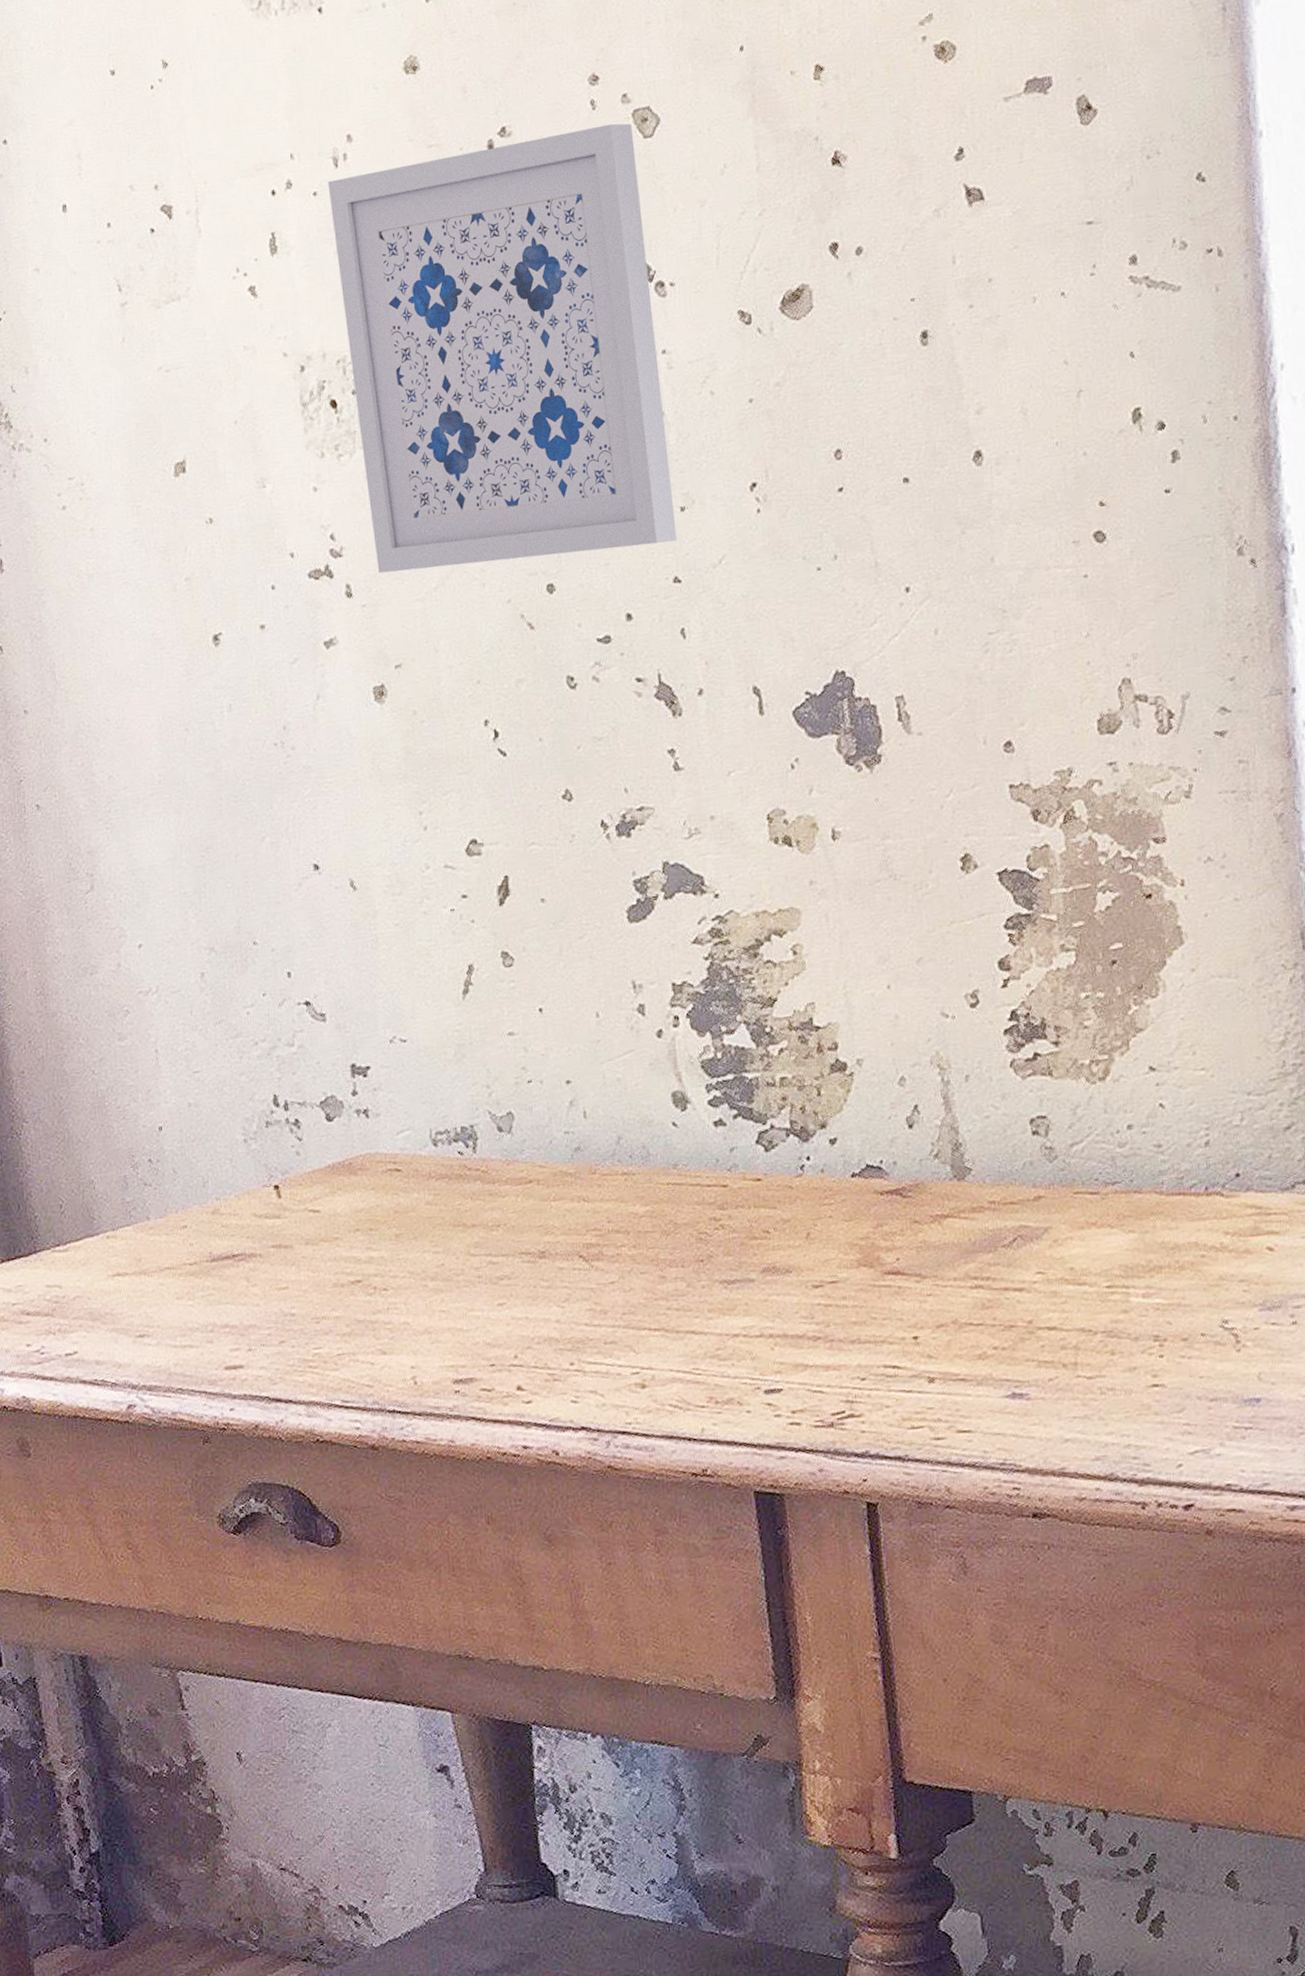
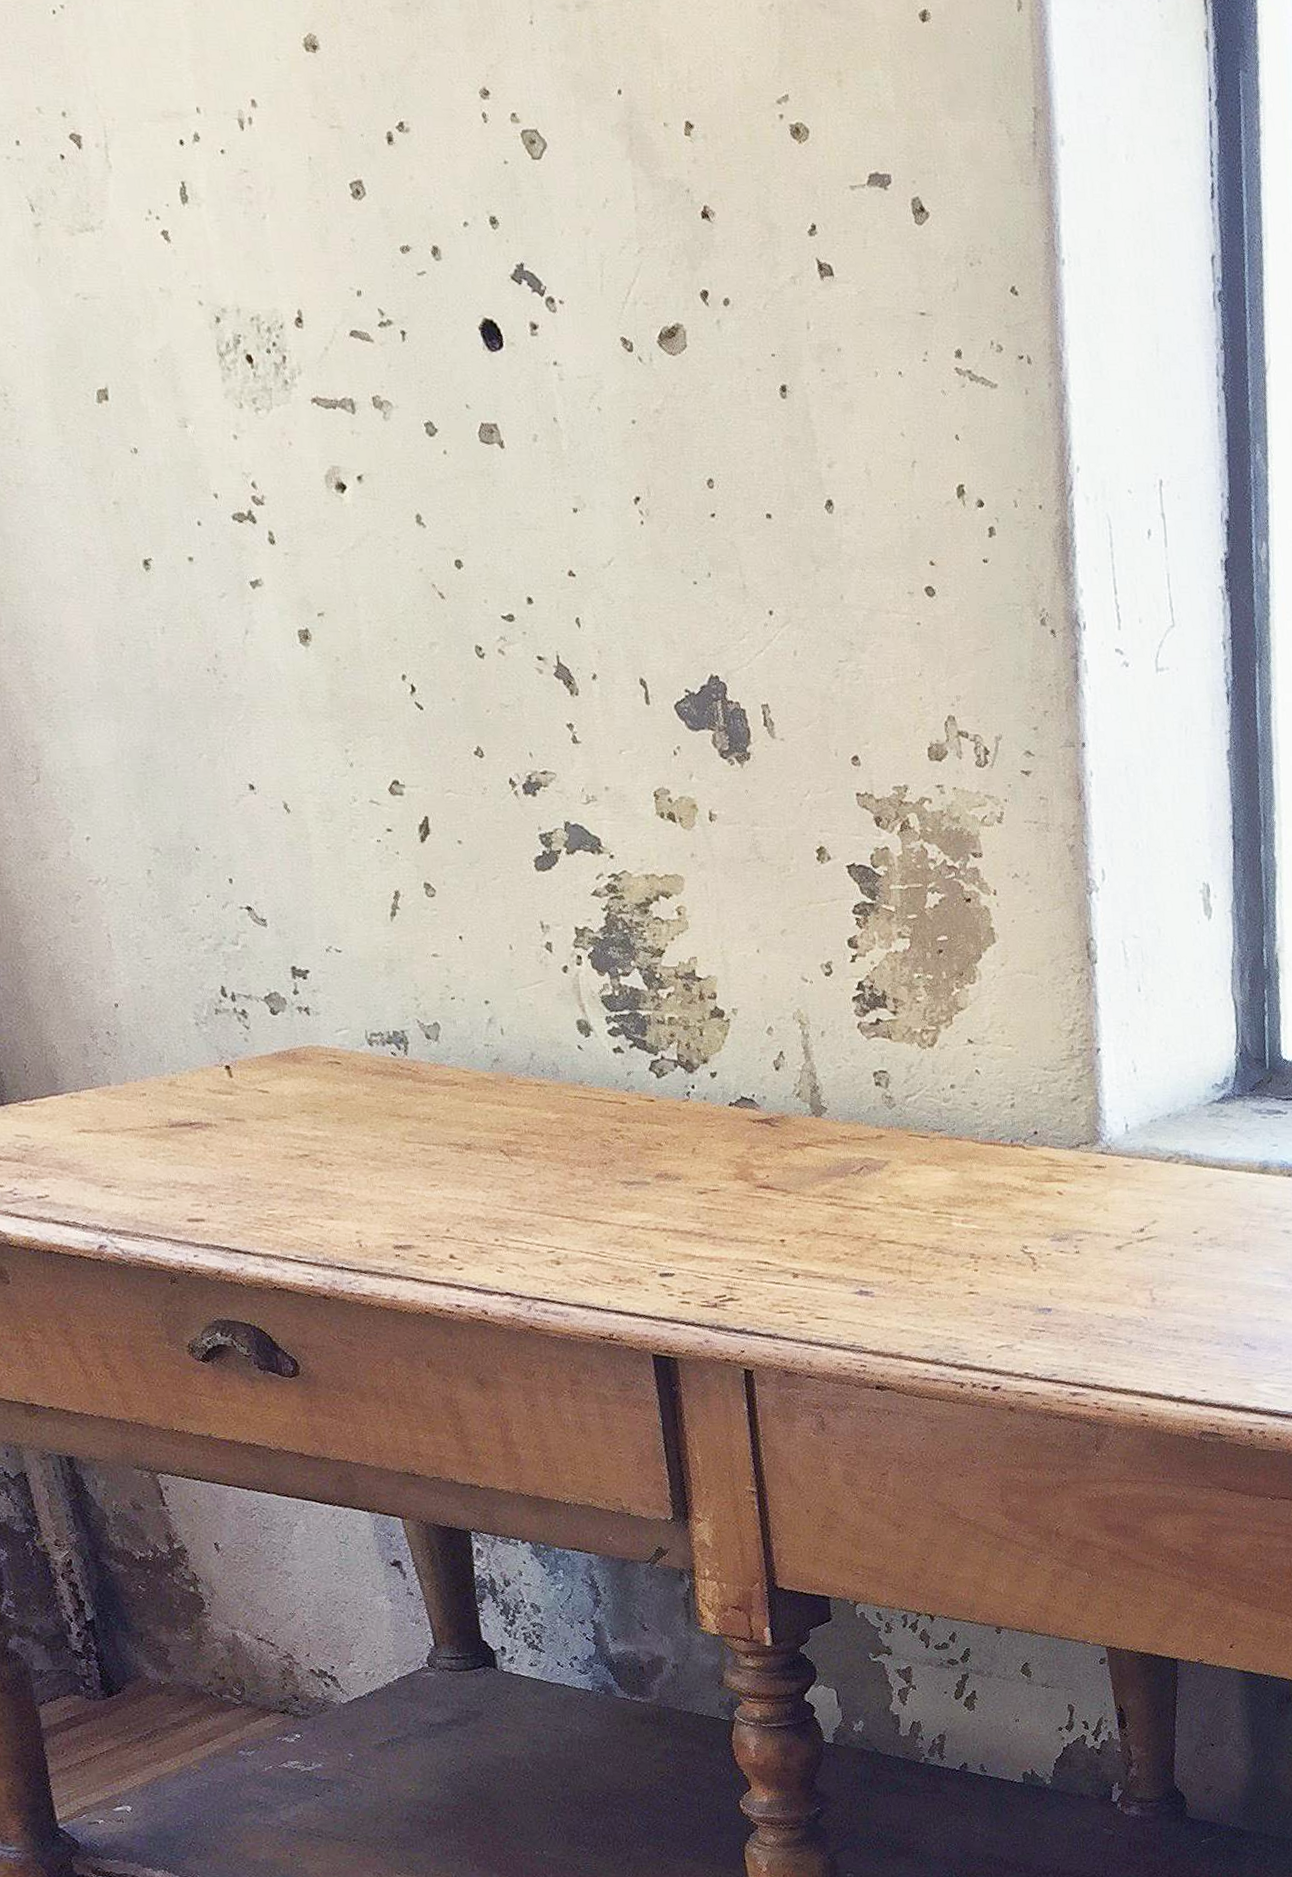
wall art: present [327,123,677,574] -> none [234,139,571,539]

